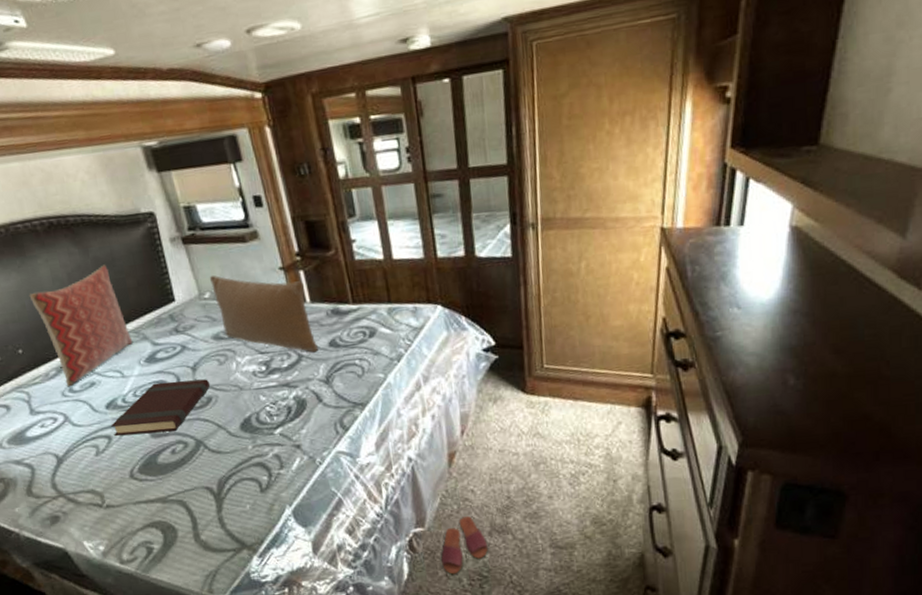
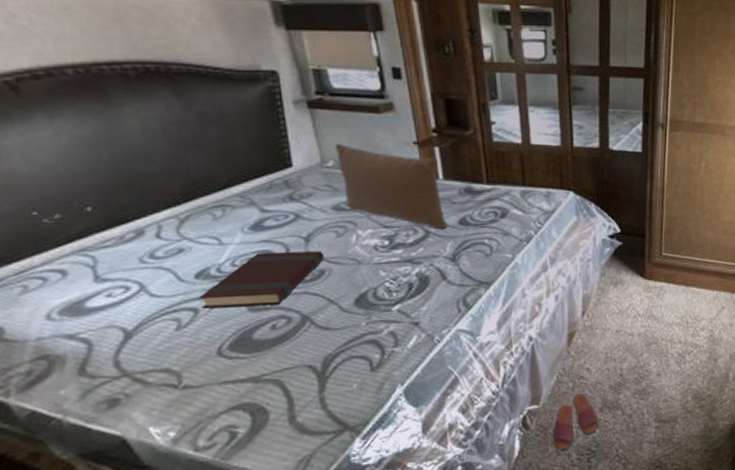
pillow: present [29,264,133,387] -> none [108,120,237,253]

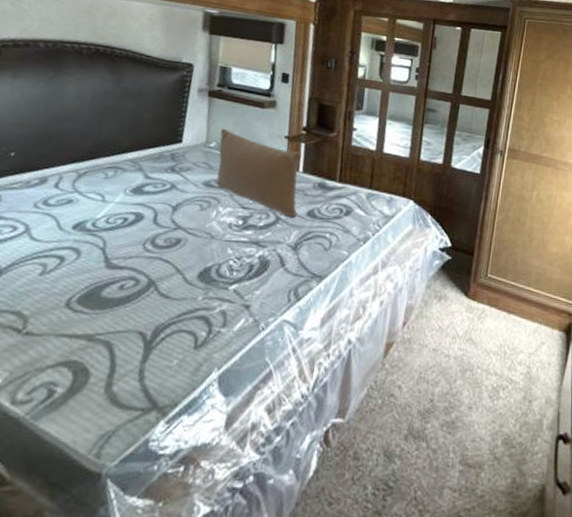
book: present [199,251,325,310] -> none [68,214,185,266]
slippers: present [553,392,598,450] -> none [351,413,401,479]

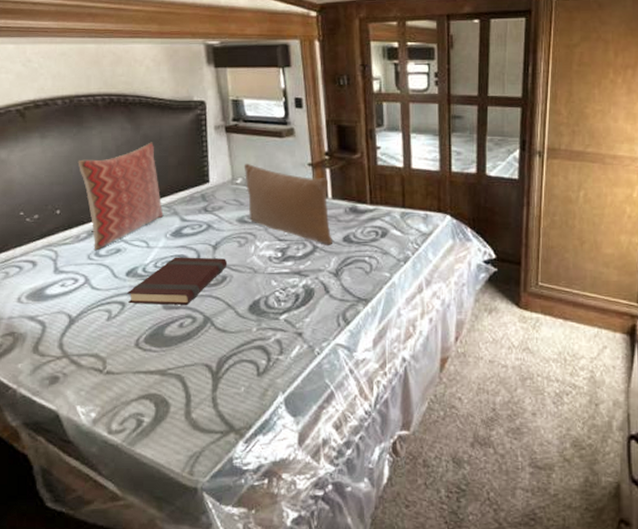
pillow: none [43,96,132,199] -> present [77,142,164,251]
book: none [68,214,185,266] -> present [127,257,228,305]

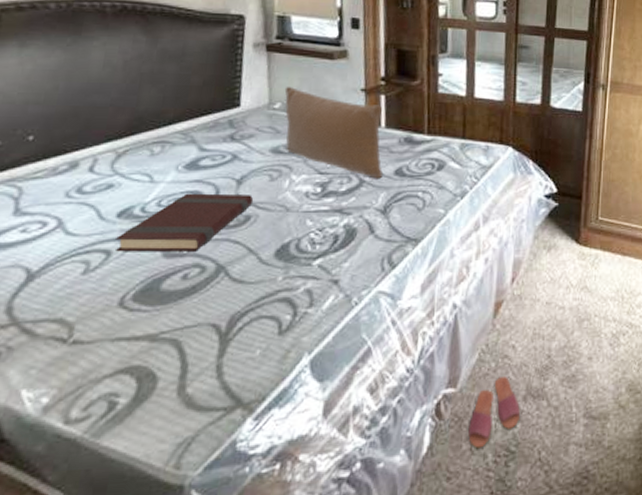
pillow: present [77,142,164,251] -> none [67,58,178,187]
slippers: none [422,423,468,484] -> present [468,375,520,449]

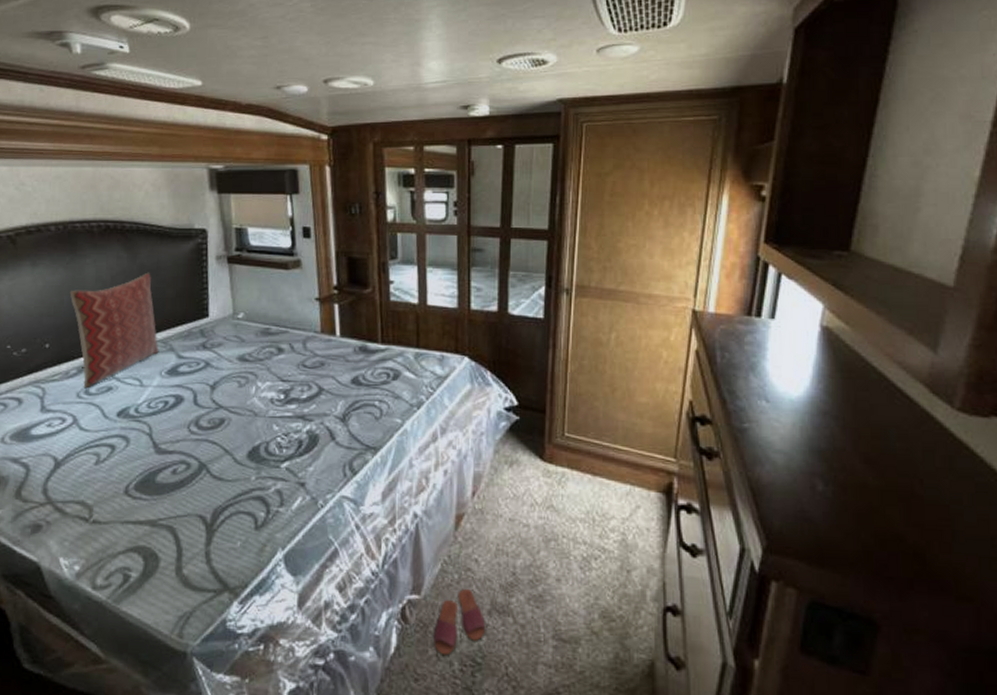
pillow: none [67,58,178,187] -> present [69,272,159,389]
book: present [116,193,254,252] -> none [118,397,226,449]
pillow: present [284,86,383,179] -> none [246,296,340,388]

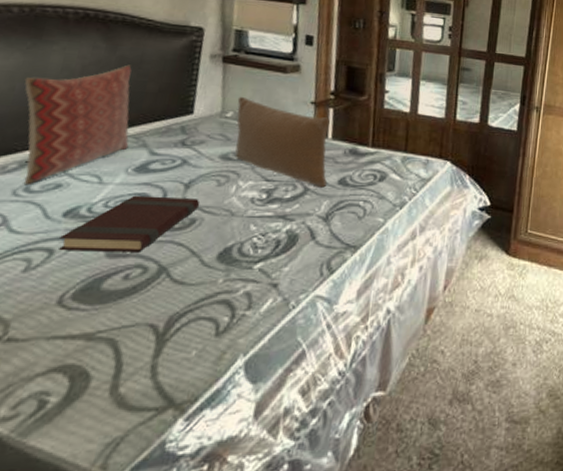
book: none [118,397,226,449] -> present [58,195,200,252]
pillow: none [246,296,340,388] -> present [235,96,331,188]
slippers: present [434,588,485,656] -> none [394,380,446,451]

